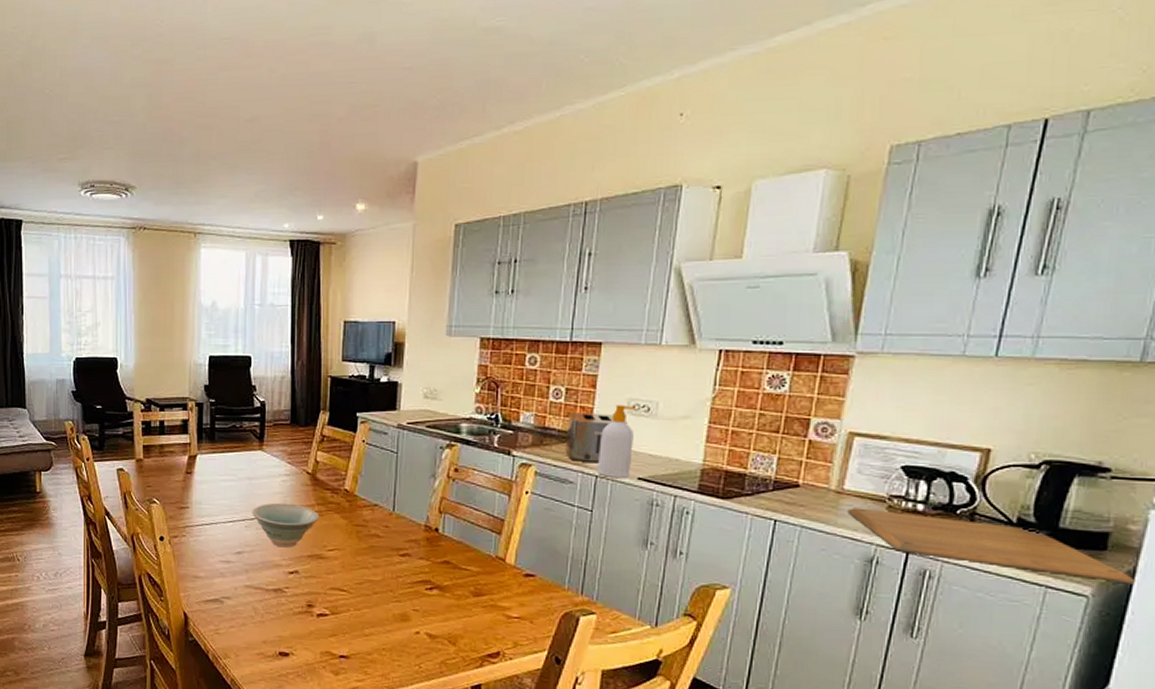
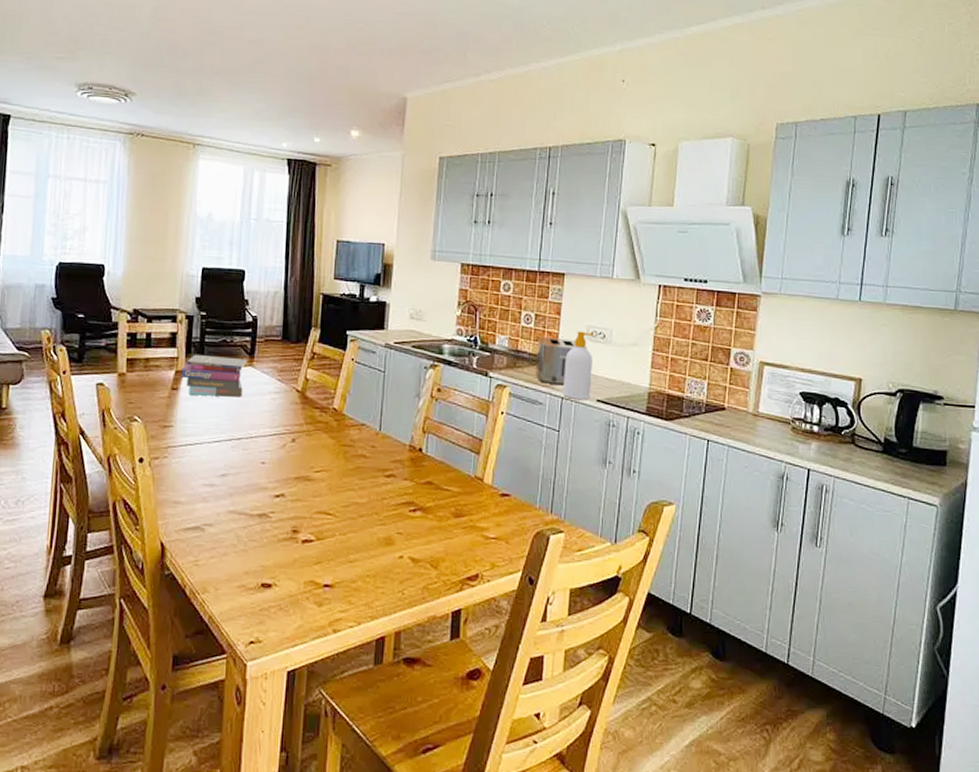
books: none [194,439,257,480] -> present [181,354,247,397]
bowl: present [252,502,320,548] -> none [239,421,308,469]
chopping board: present [847,508,1137,584] -> none [762,429,968,495]

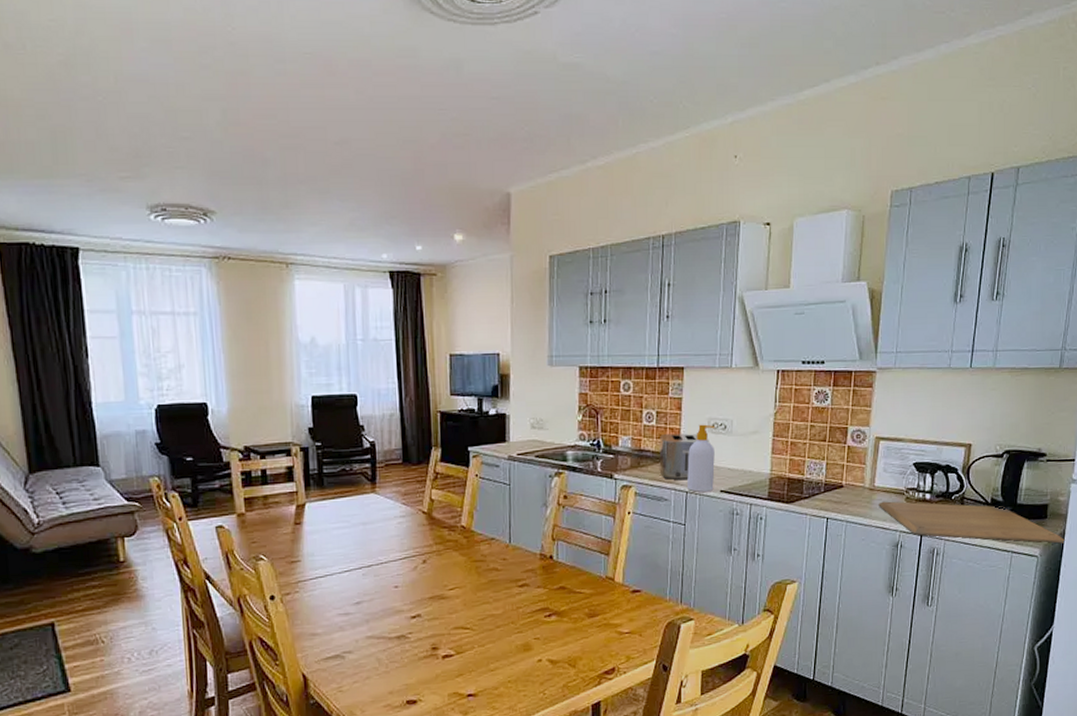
books: present [181,354,247,397] -> none [302,485,369,528]
chopping board: none [762,429,968,495] -> present [878,501,1066,544]

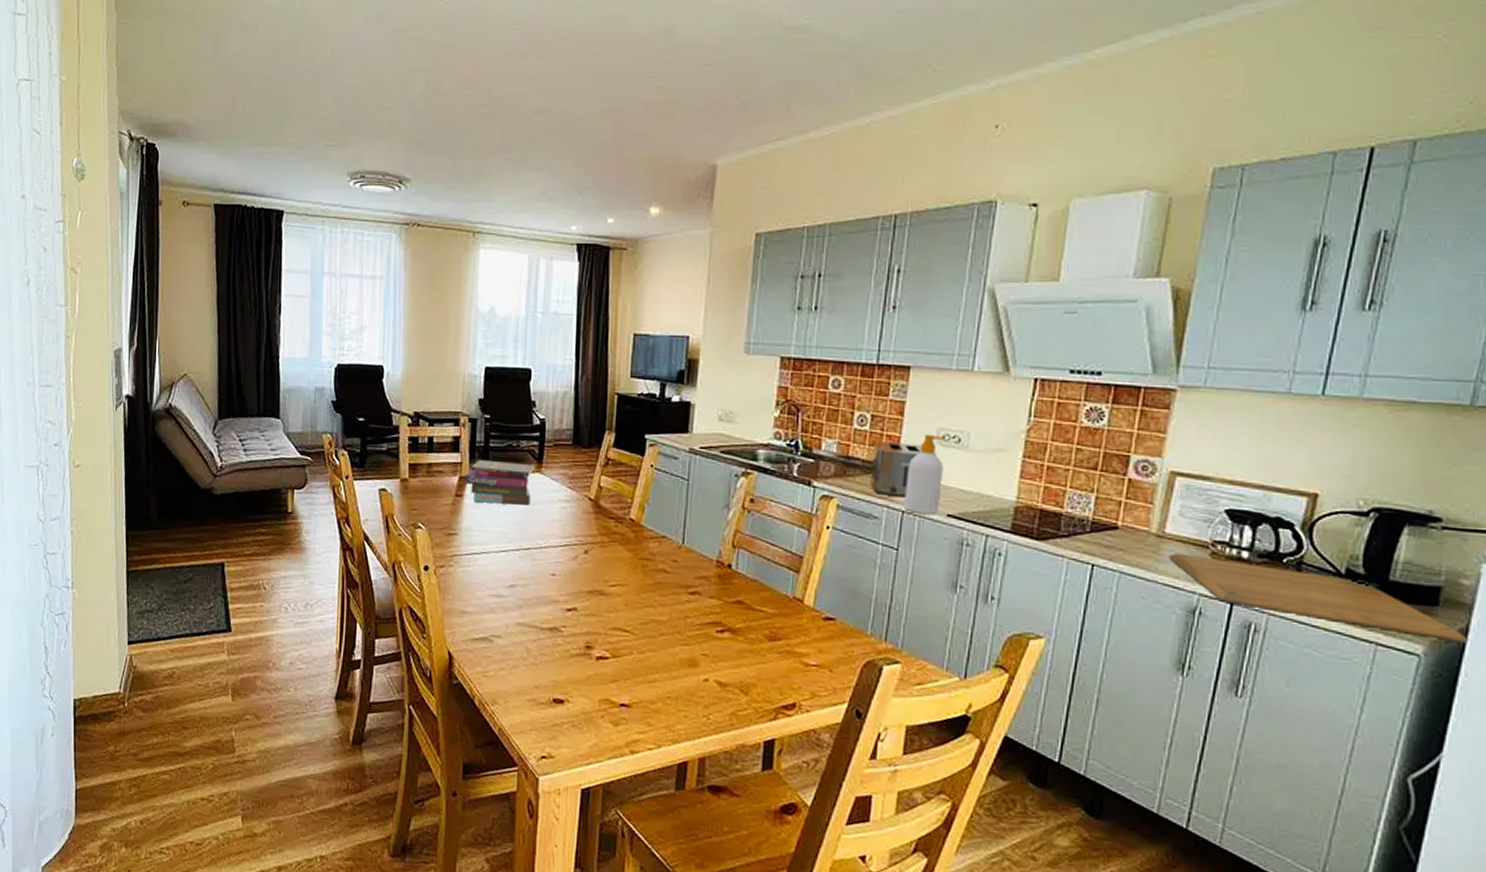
books: none [302,485,369,528] -> present [465,459,535,505]

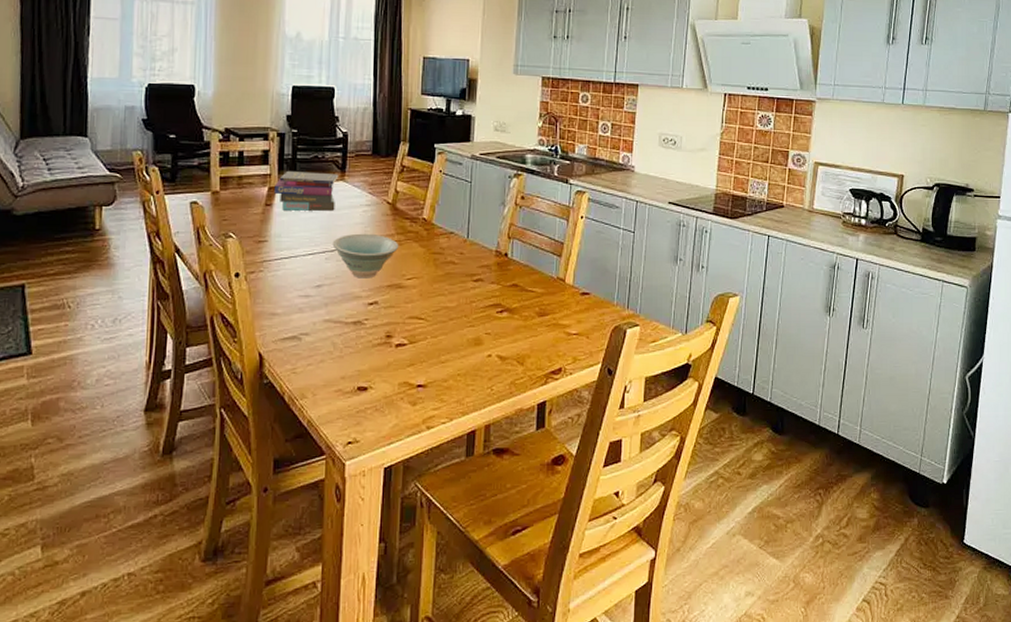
bowl: none [527,531,602,582] -> present [332,233,399,279]
toaster: present [870,441,937,498] -> none [612,145,660,190]
soap bottle: present [904,434,946,515] -> none [638,138,666,203]
chopping board: present [1169,553,1470,643] -> none [817,223,994,276]

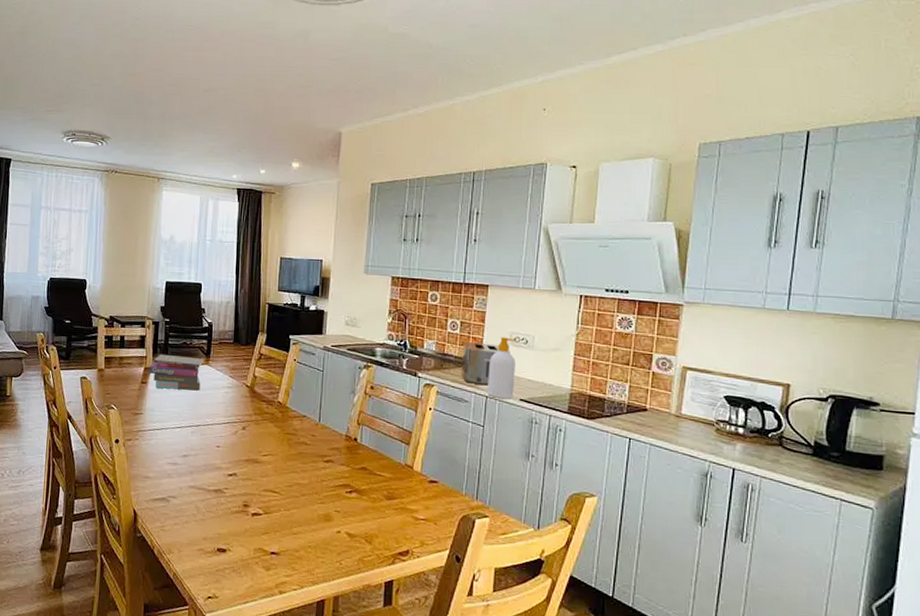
bowl: present [332,233,399,279] -> none [197,411,256,452]
toaster: none [612,145,660,190] -> present [461,342,510,386]
soap bottle: none [638,138,666,203] -> present [488,337,517,400]

